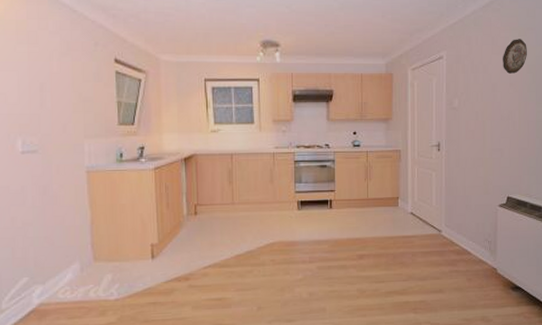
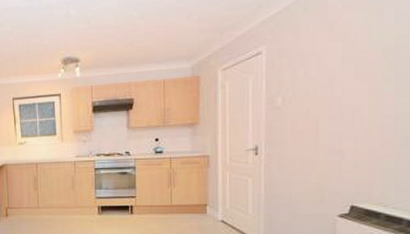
decorative plate: present [503,39,527,74] -> none [345,19,382,62]

